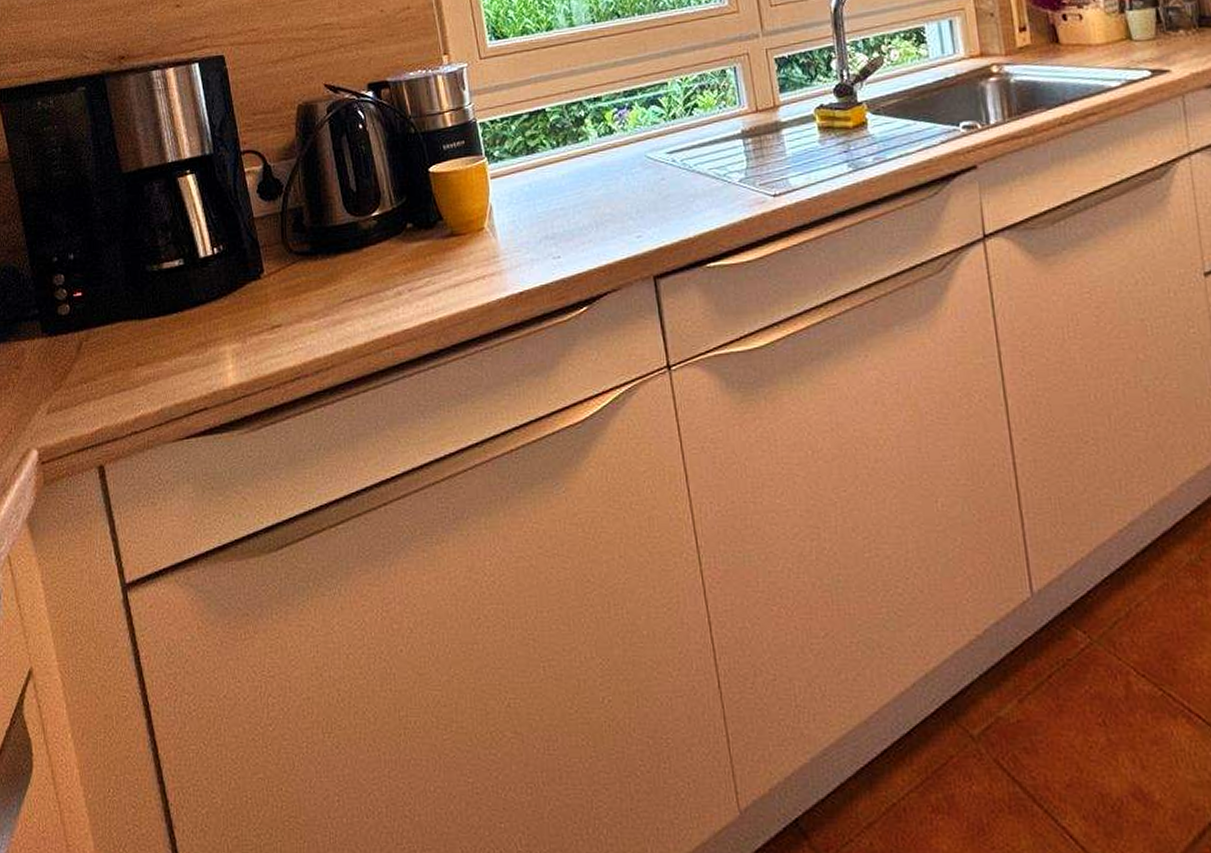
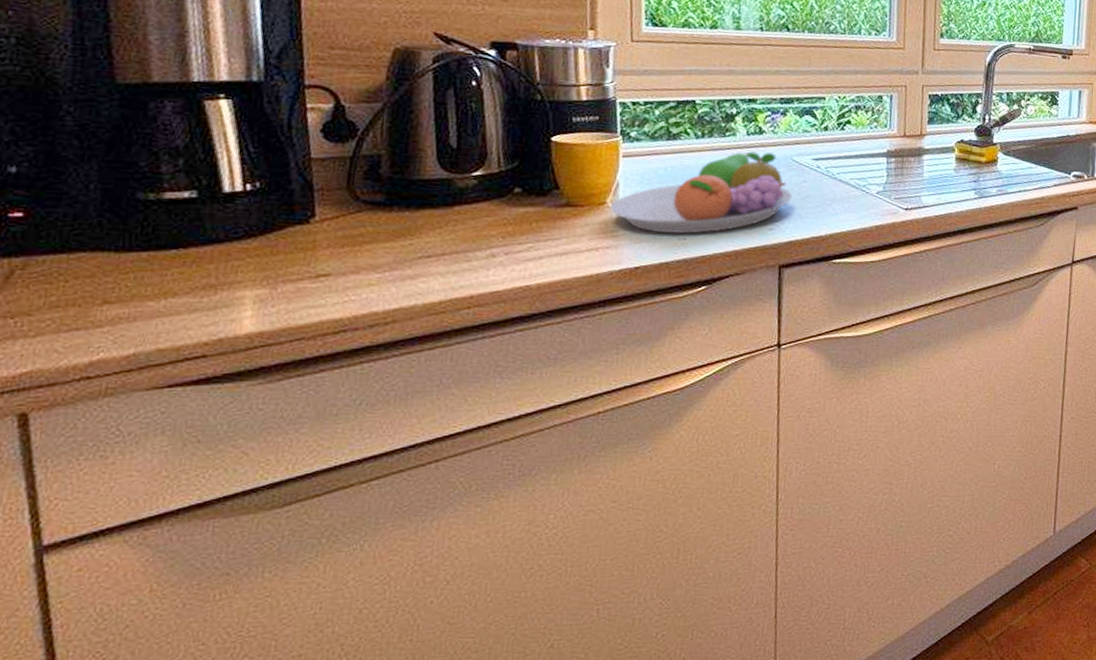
fruit bowl: none [488,152,653,254] -> present [609,151,792,234]

